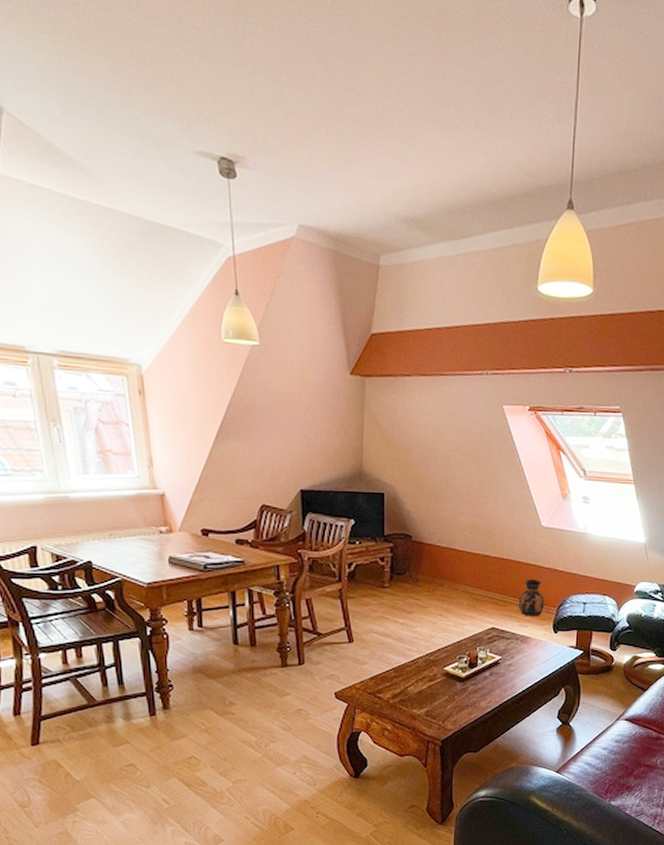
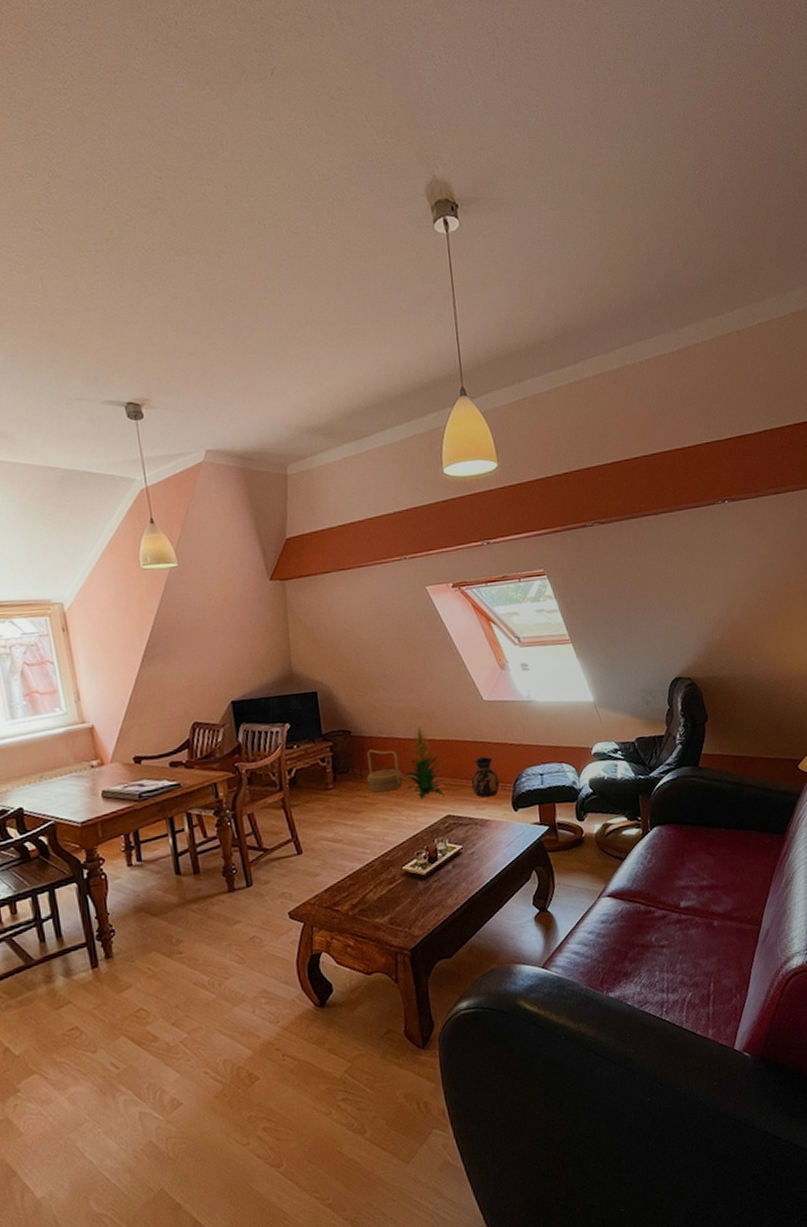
basket: none [422,556,455,598] -> present [367,749,403,793]
indoor plant: none [455,541,493,609] -> present [403,726,444,799]

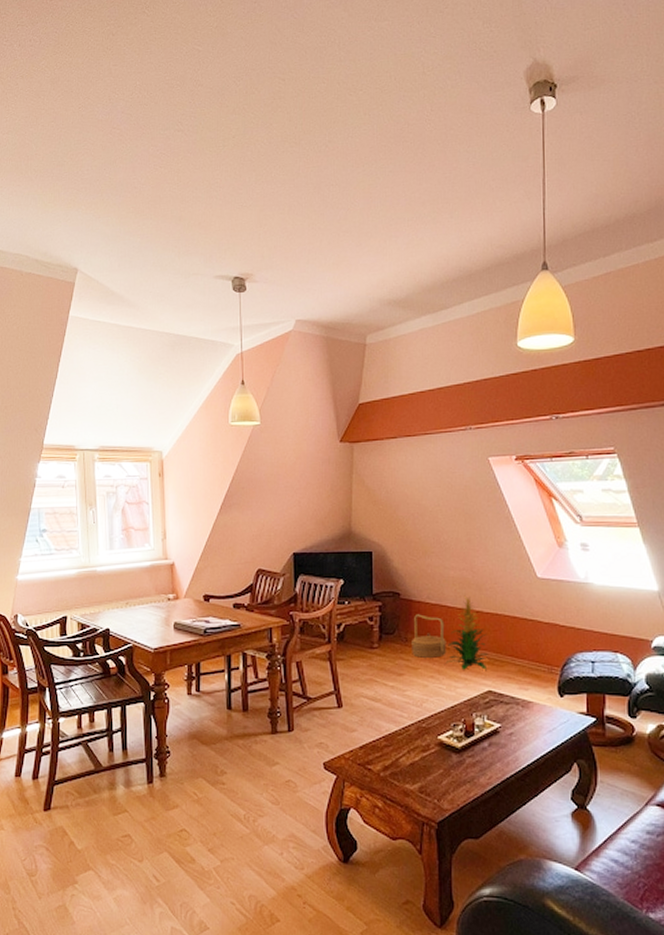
ceramic jug: present [471,757,500,798] -> none [516,636,546,678]

